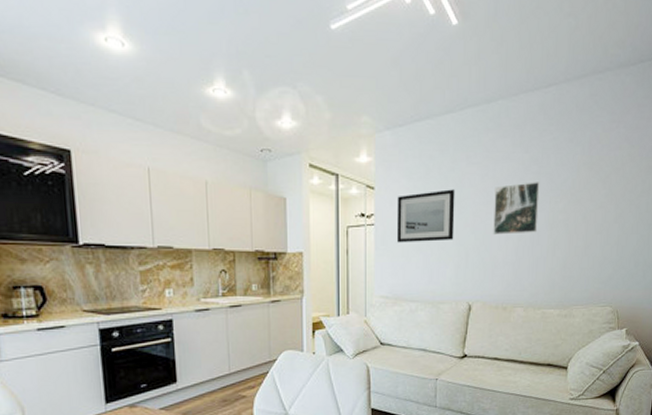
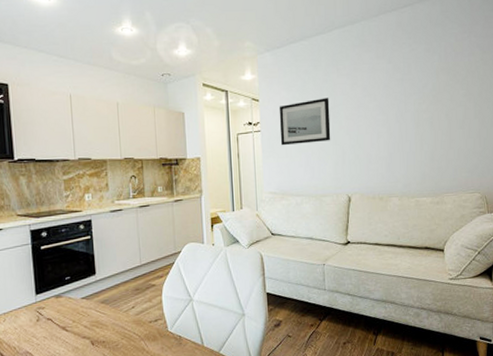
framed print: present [493,182,540,235] -> none [364,87,405,134]

